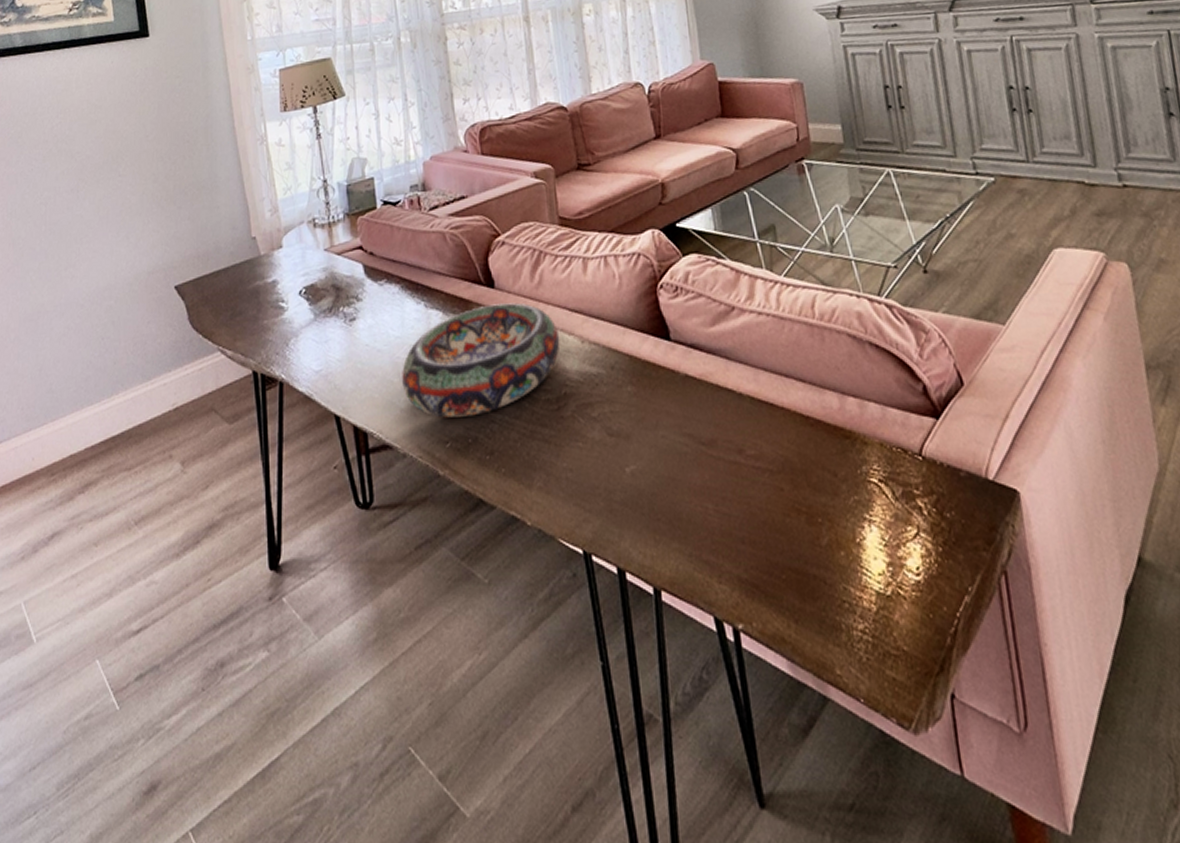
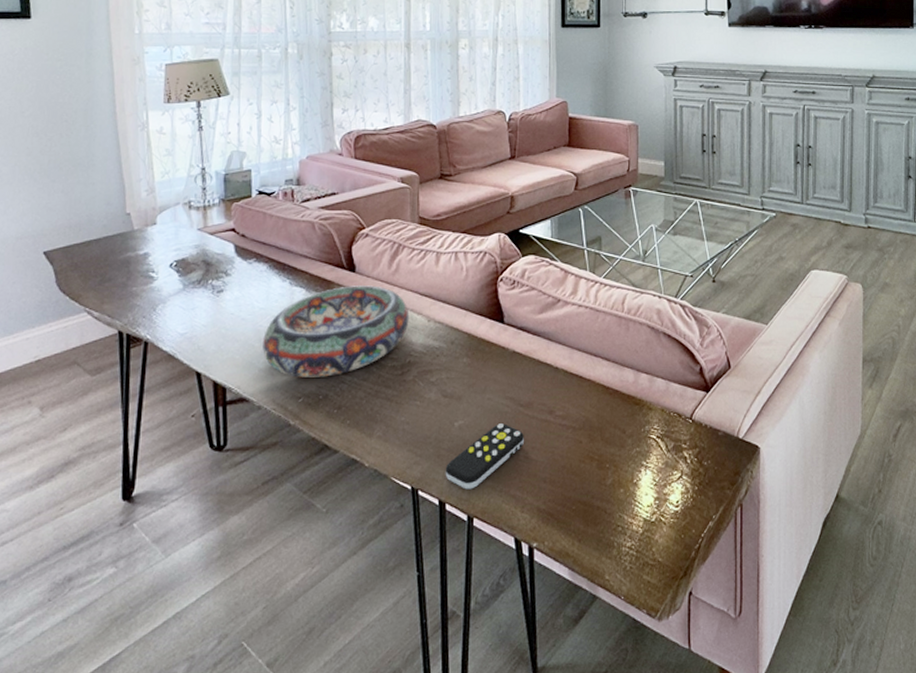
remote control: none [620,467,712,554] -> present [445,423,524,490]

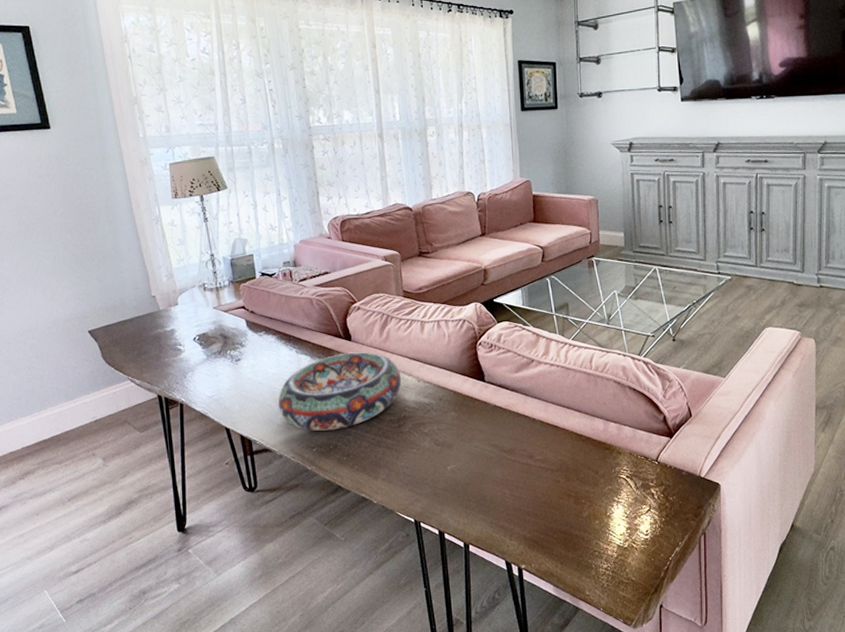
remote control: present [445,423,524,490] -> none [442,467,509,522]

